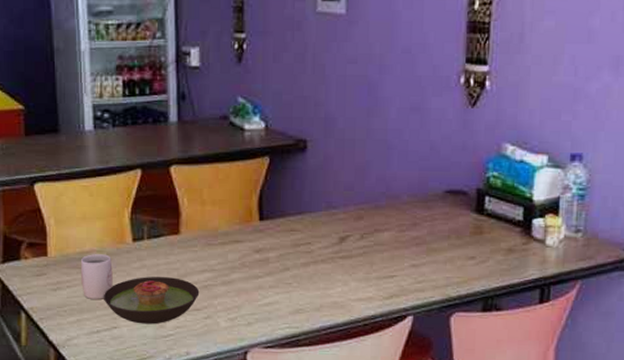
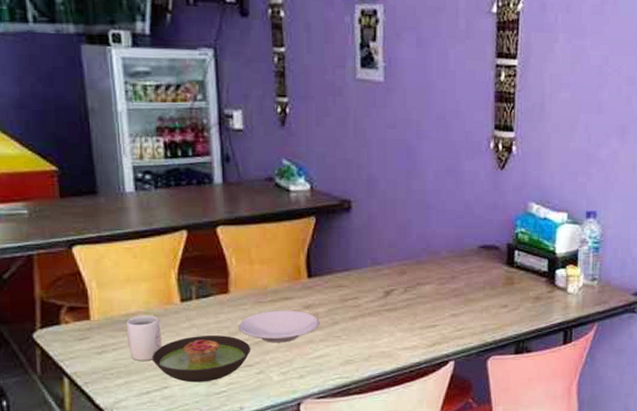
saucer: none [187,253,270,288] -> present [238,310,320,343]

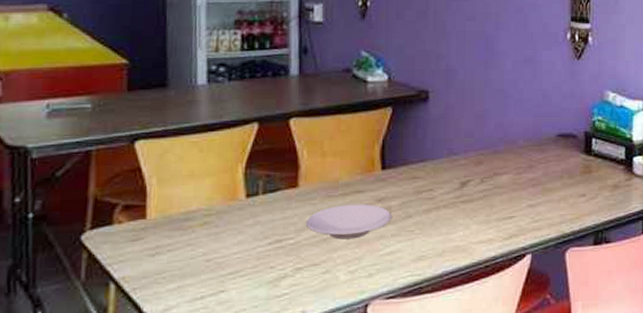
mug: present [126,315,162,361] -> none [184,213,222,262]
soup bowl: present [151,335,251,383] -> none [209,232,318,285]

